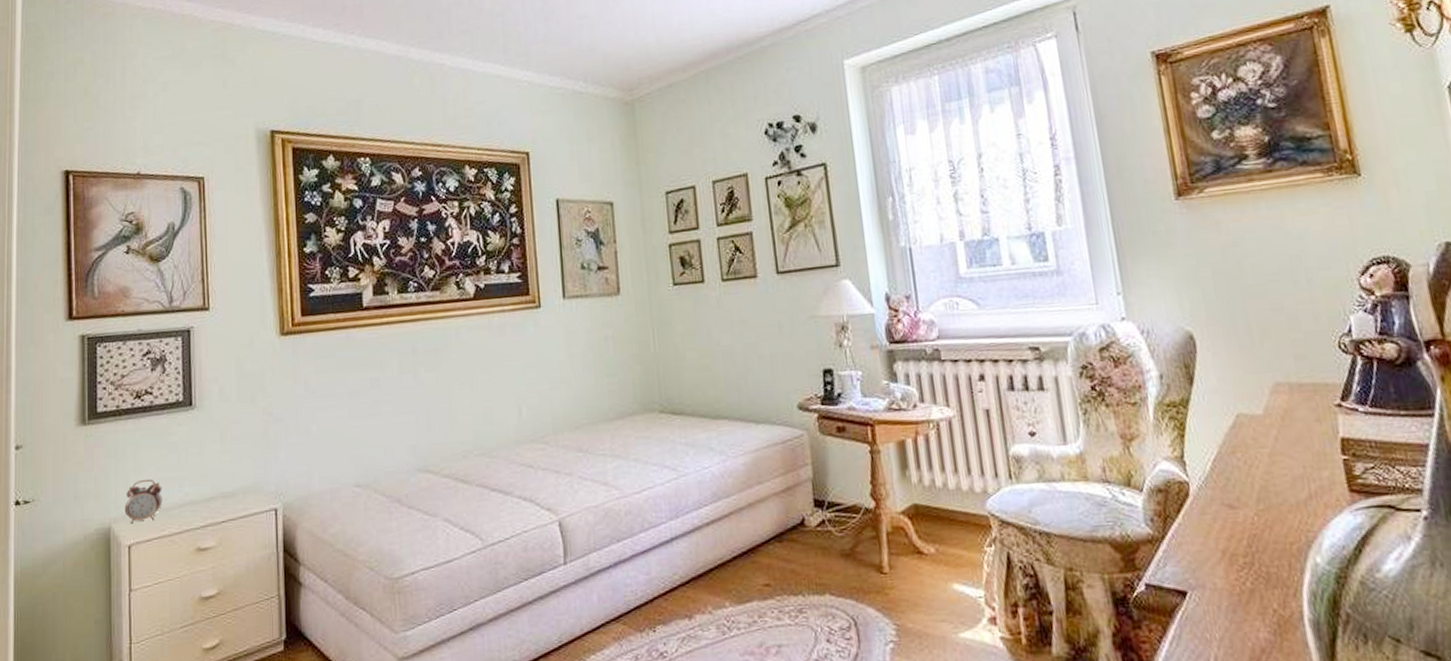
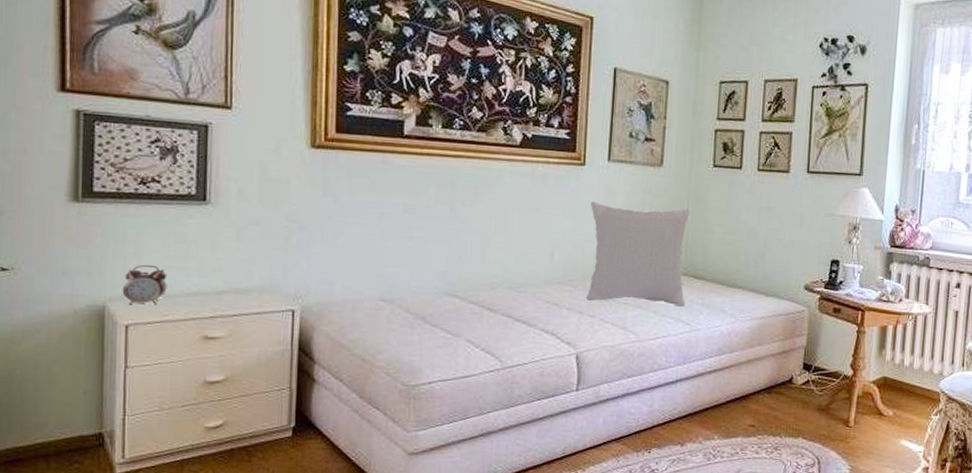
pillow: none [552,337,668,457] -> present [586,201,690,307]

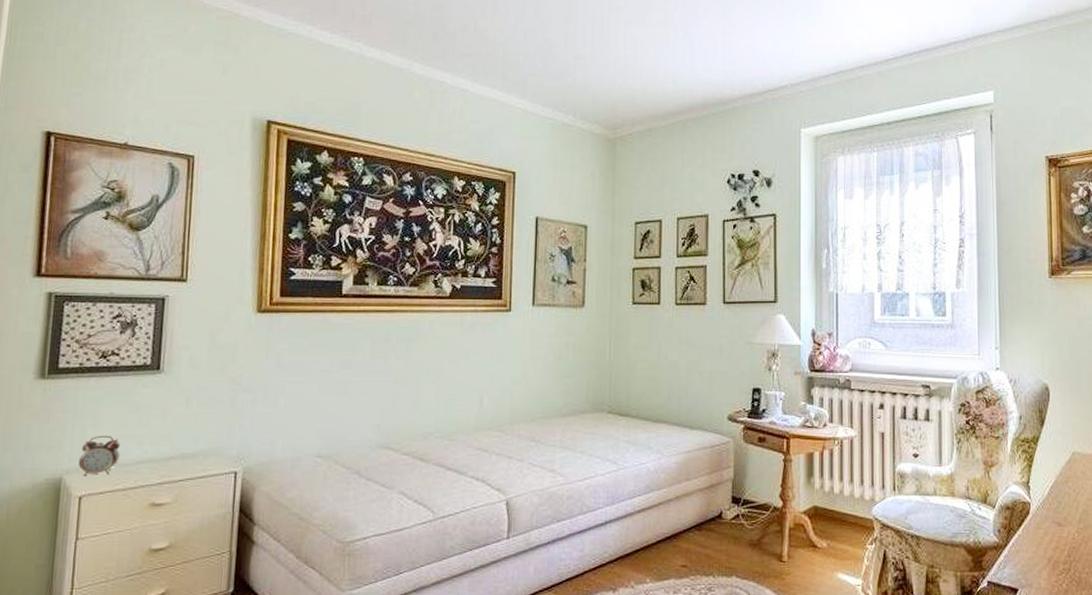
pillow: present [586,201,690,307] -> none [515,345,613,445]

